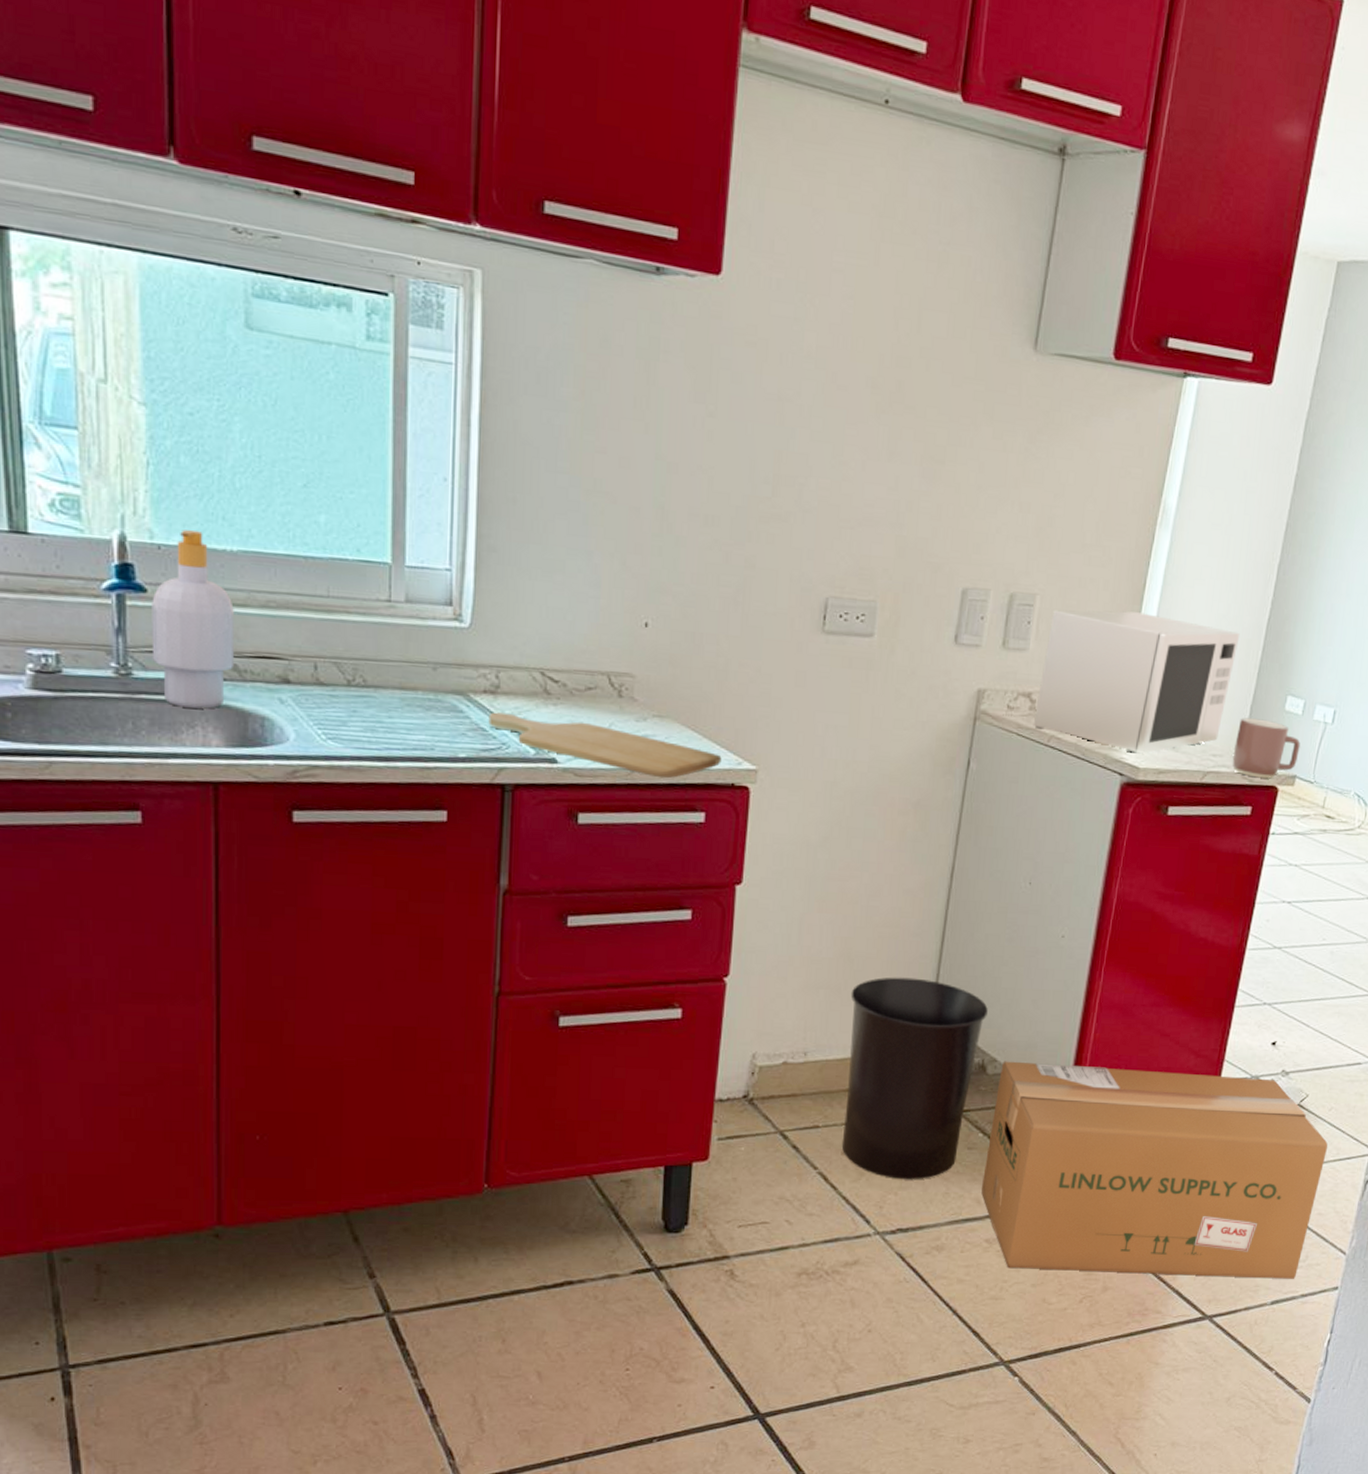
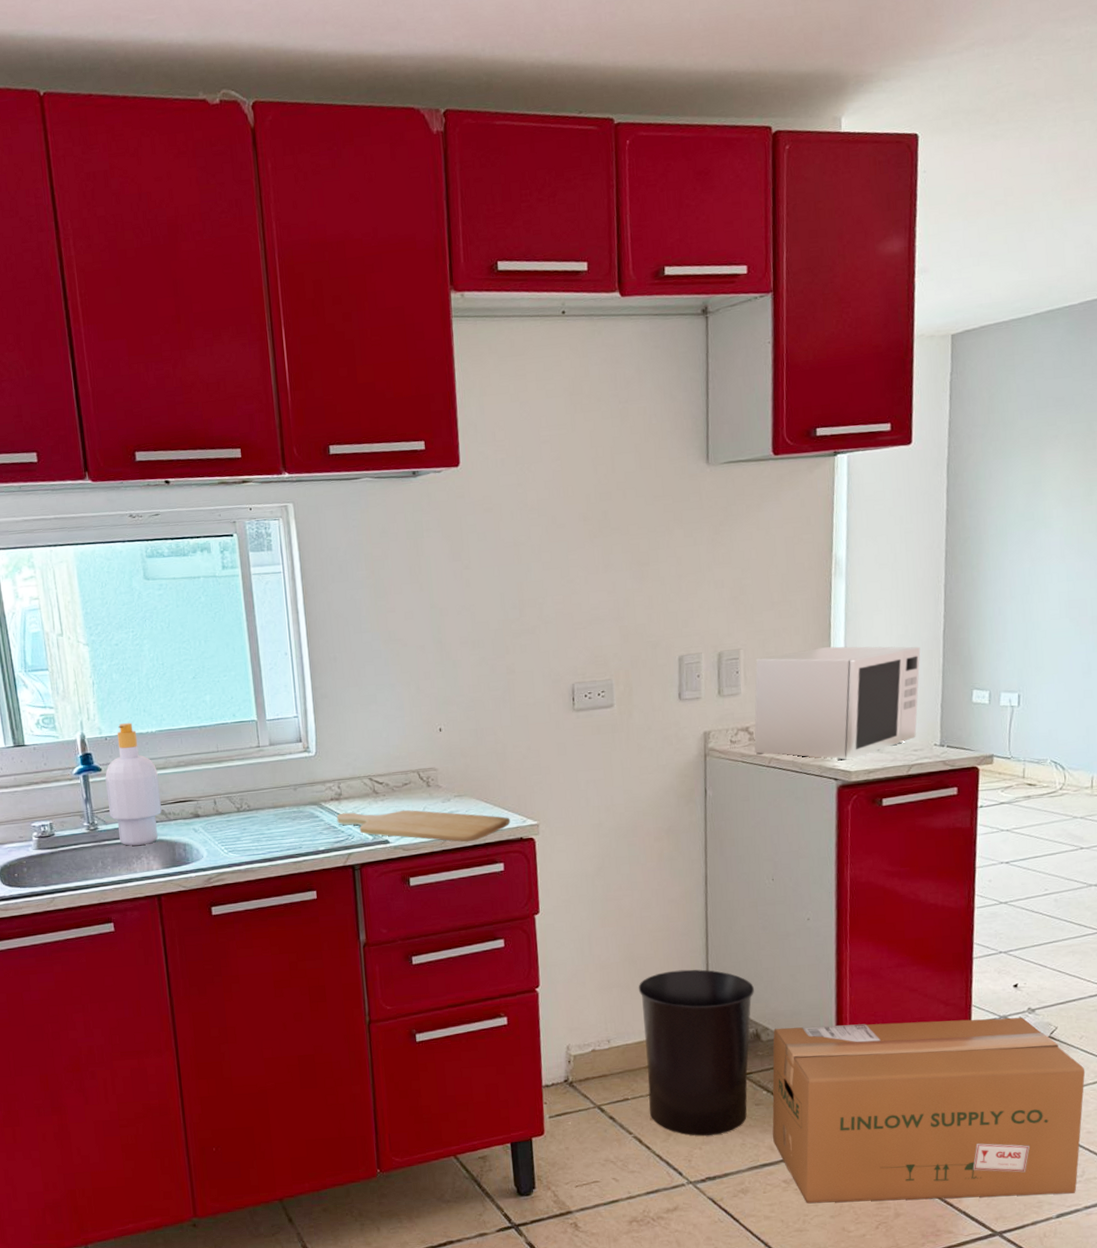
mug: present [1232,717,1301,779] -> none [932,713,993,763]

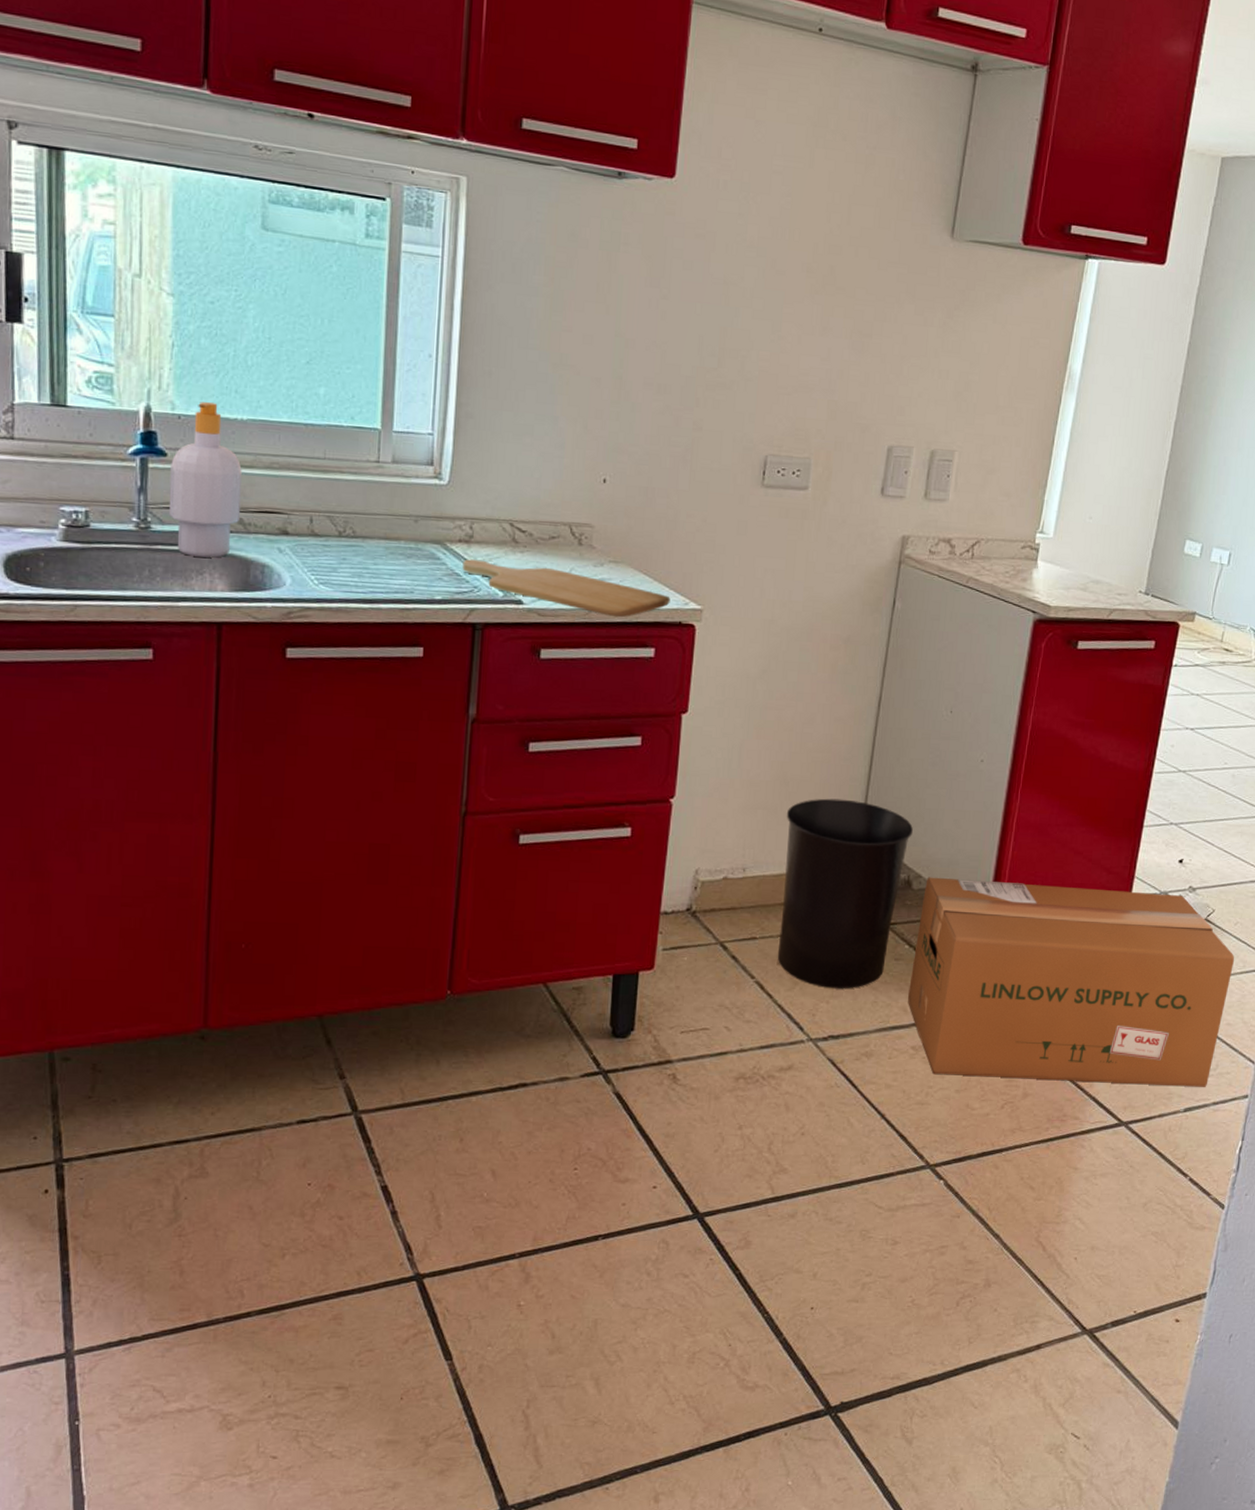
microwave: present [754,646,921,761] -> none [952,464,1141,594]

